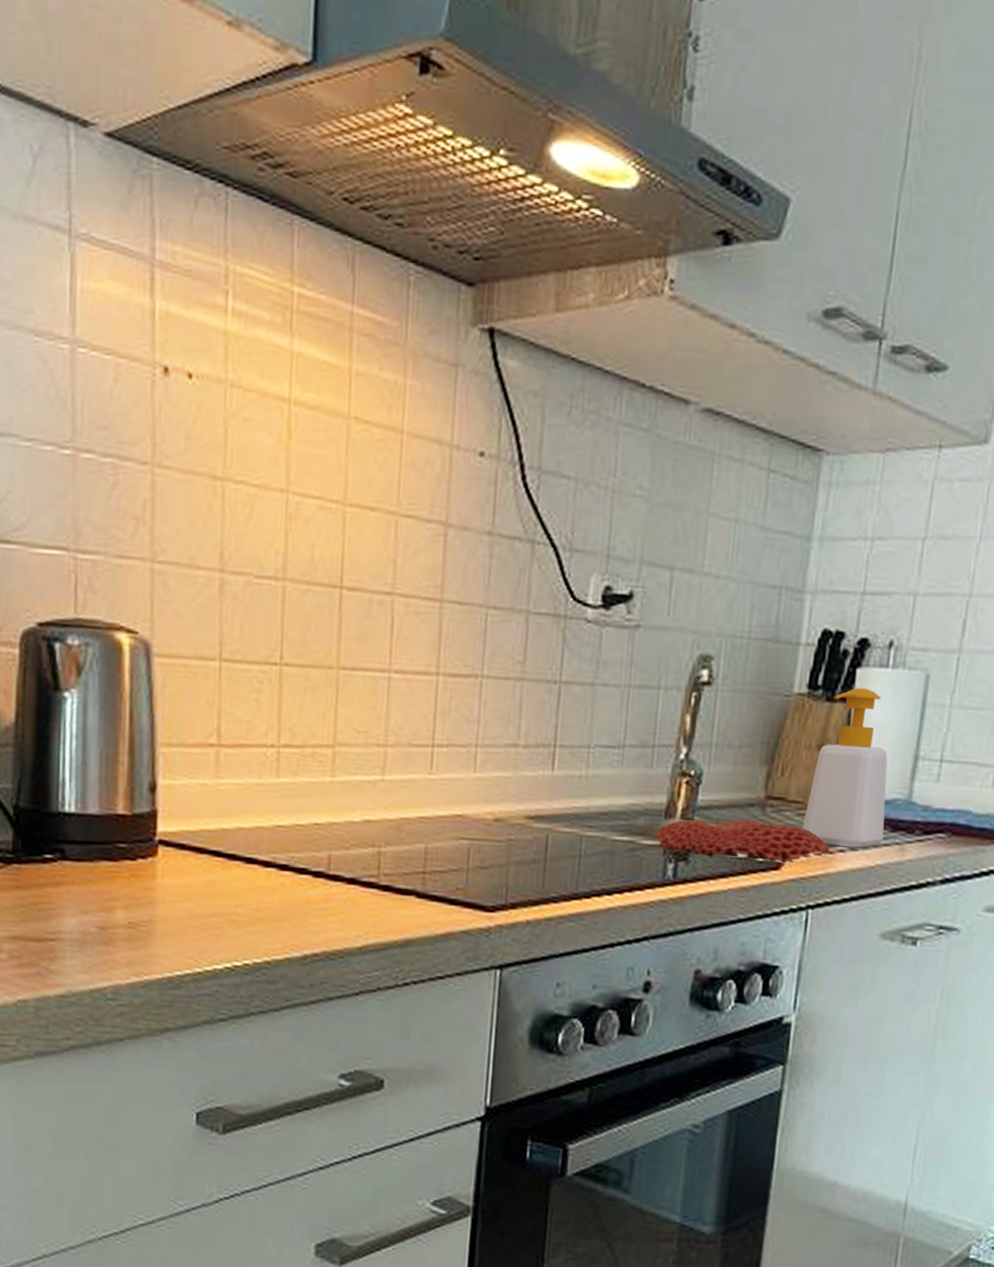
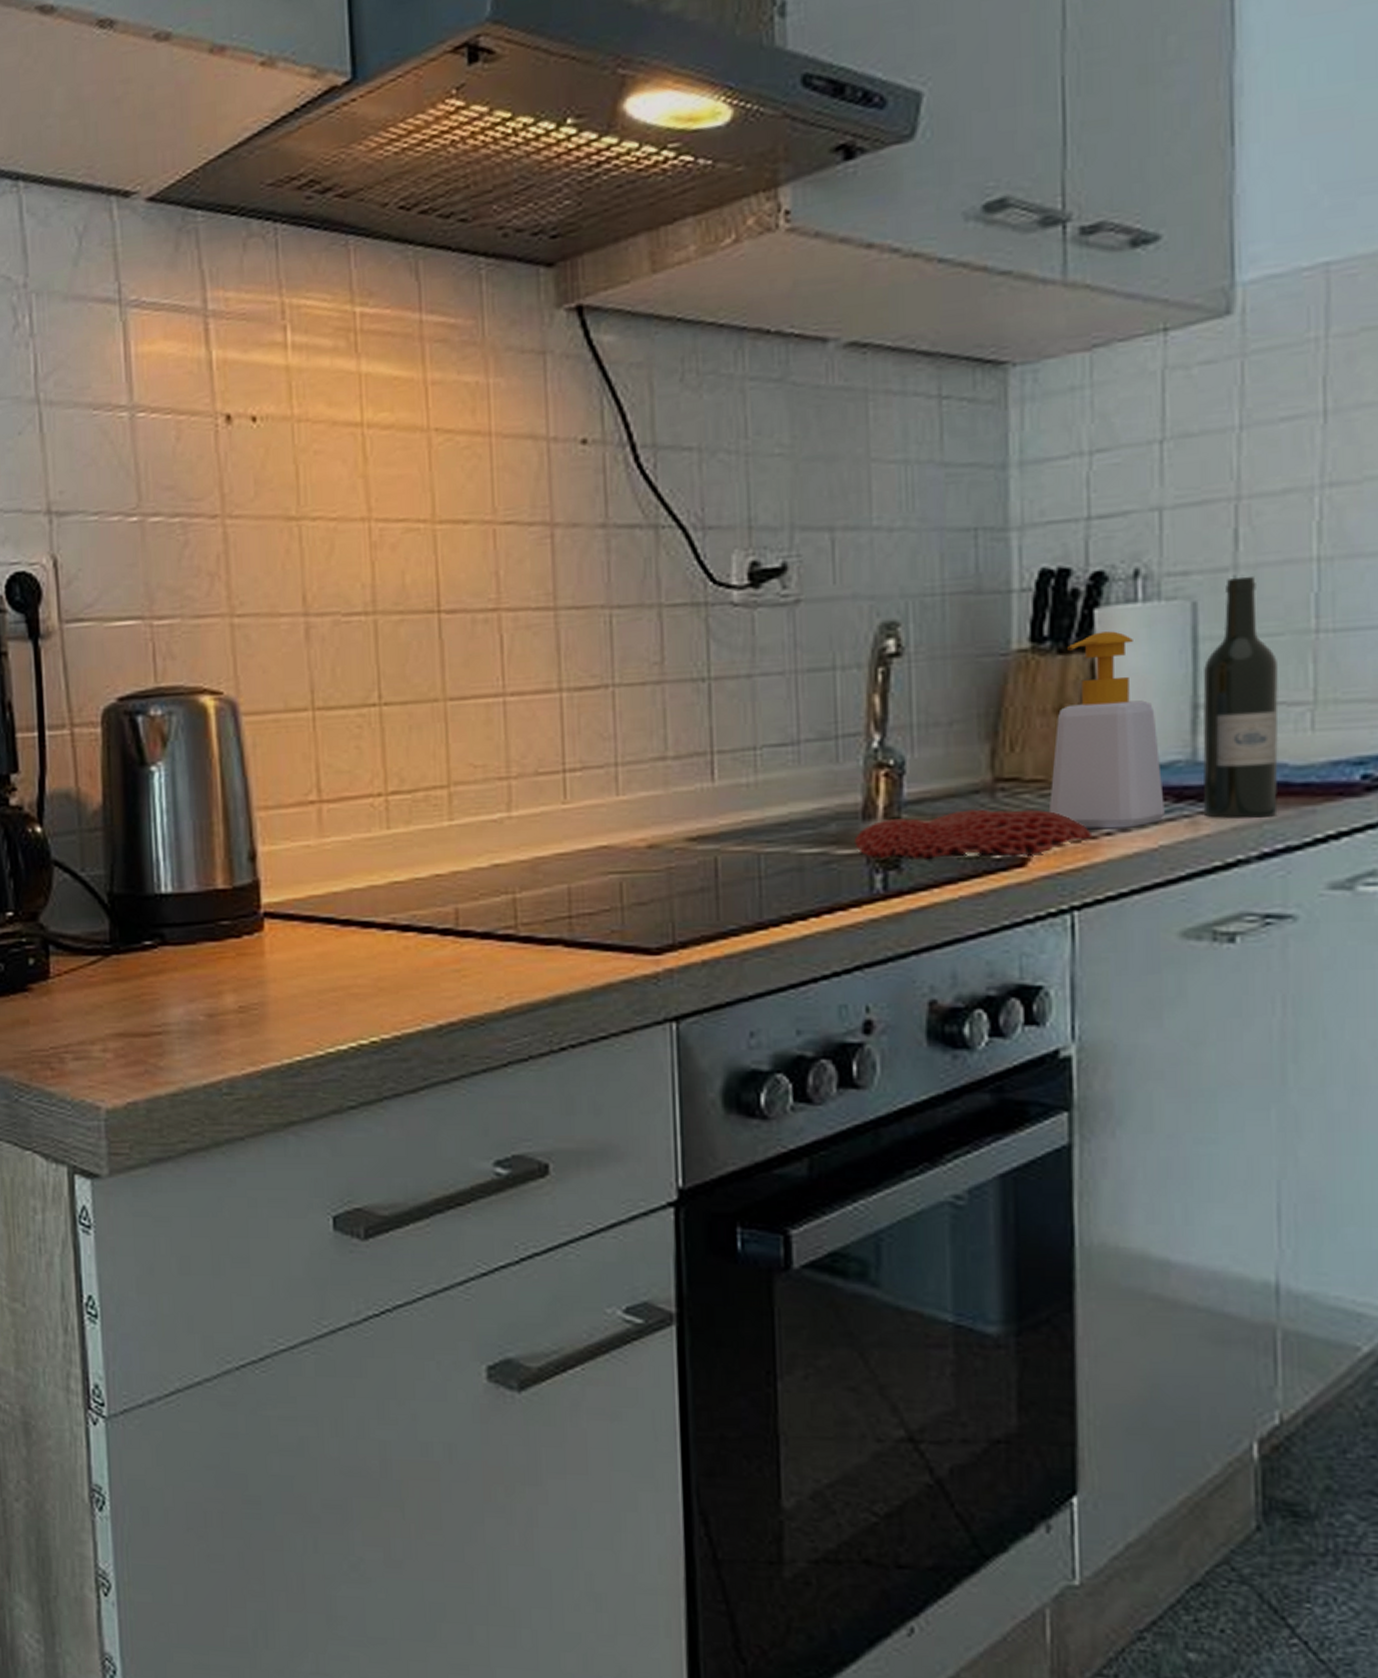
wine bottle: none [909,659,978,852] -> present [1202,577,1279,819]

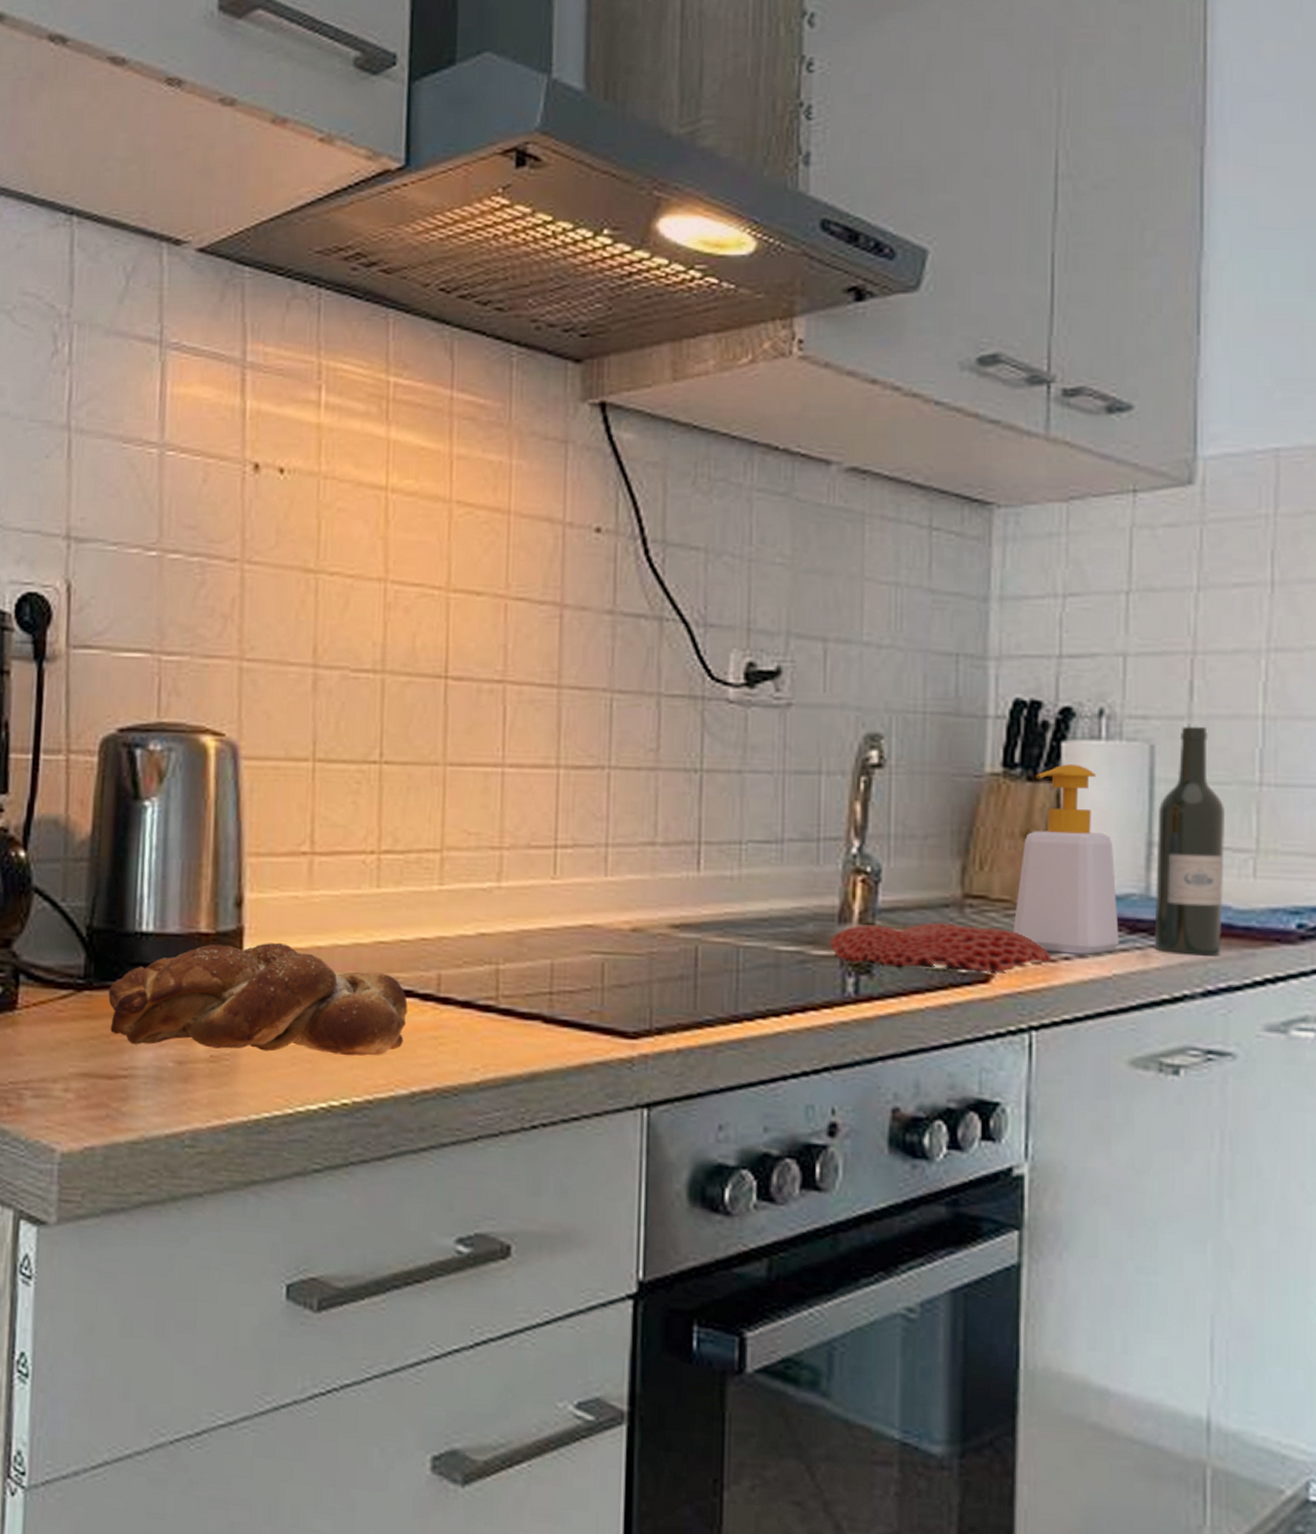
bread loaf: none [135,891,428,1002] -> present [108,942,408,1056]

